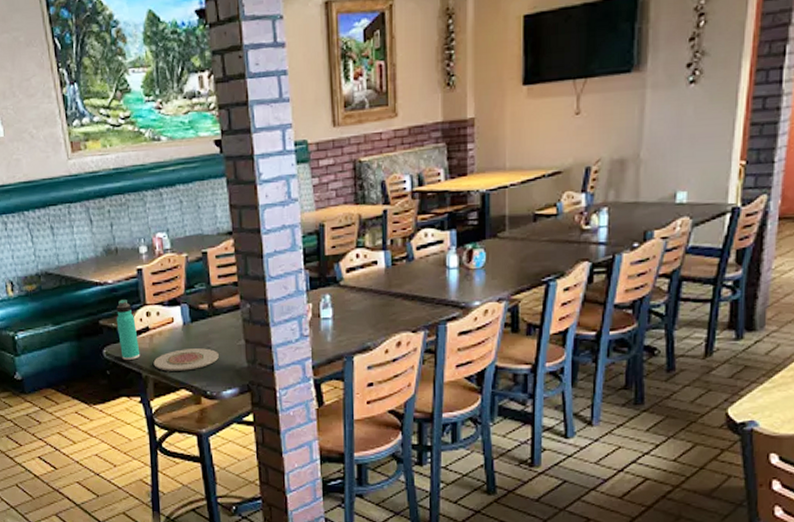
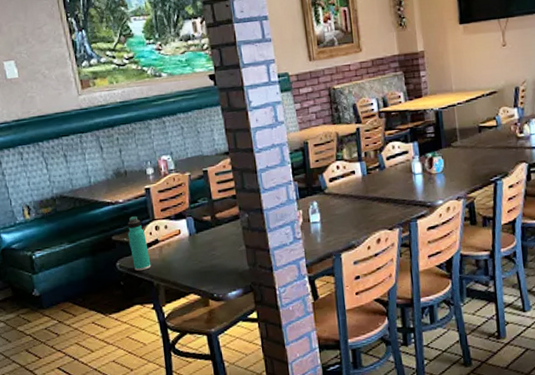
plate: present [153,348,219,371] -> none [164,255,223,278]

